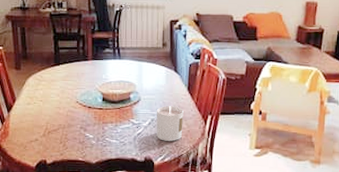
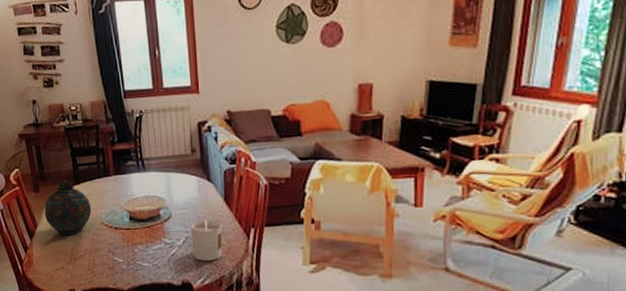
snuff bottle: none [23,60,68,111] -> present [44,179,92,236]

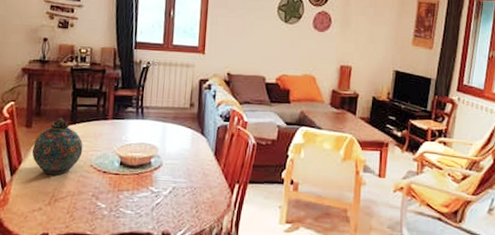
candle: present [190,219,223,261] -> none [177,171,209,213]

